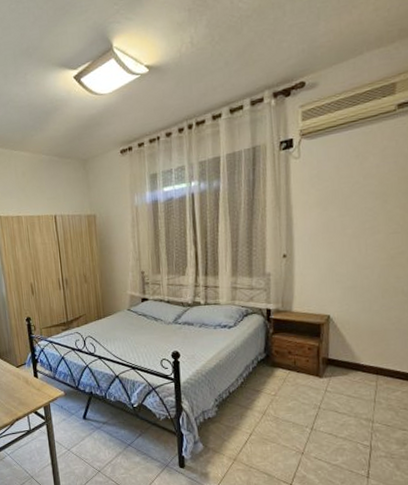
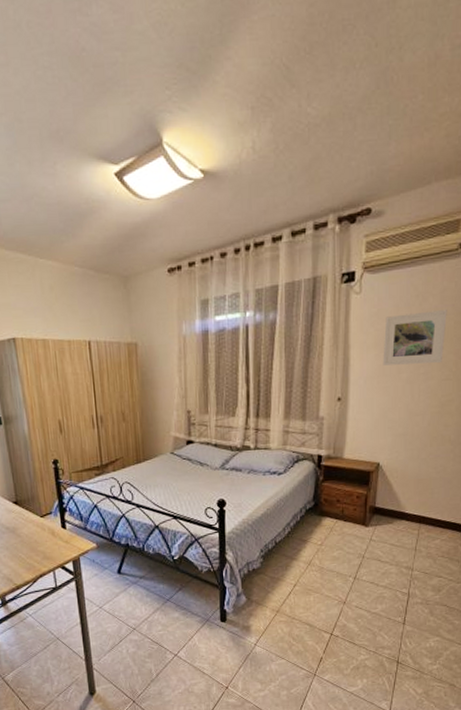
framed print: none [326,166,390,223] -> present [383,309,447,366]

